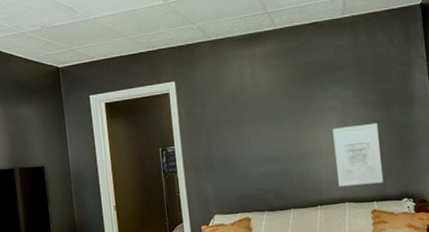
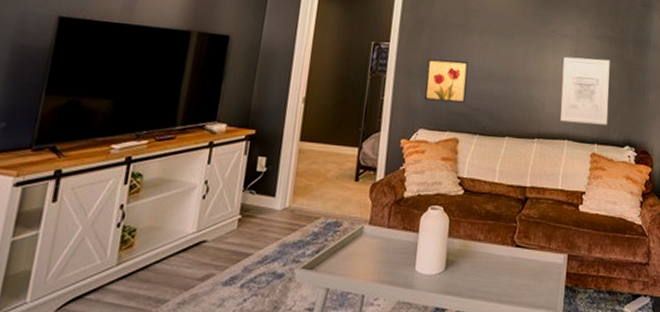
wall art: none [210,149,250,190] -> present [424,58,469,103]

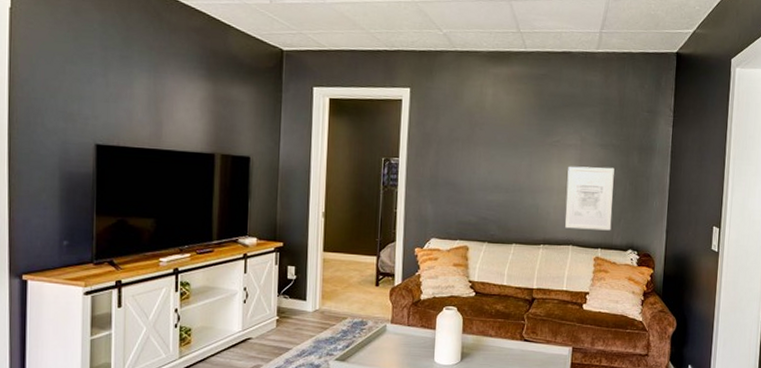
wall art: present [424,58,469,103] -> none [434,172,475,214]

